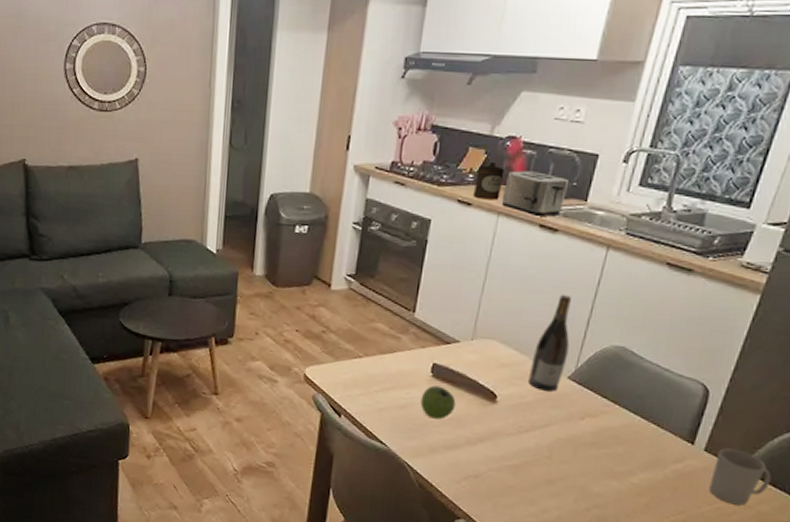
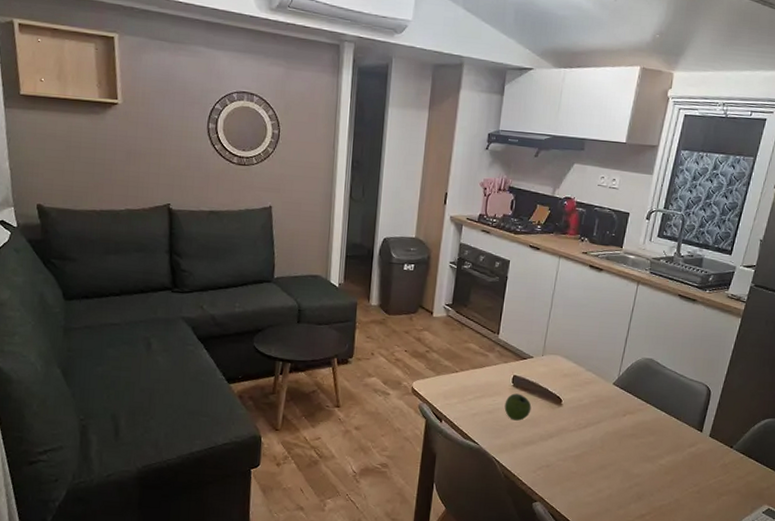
canister: present [474,162,505,200] -> none [541,217,563,246]
toaster: present [502,170,568,217] -> none [562,223,609,259]
wine bottle: present [529,294,571,392] -> none [585,318,614,395]
mug: present [709,447,772,506] -> none [714,433,755,477]

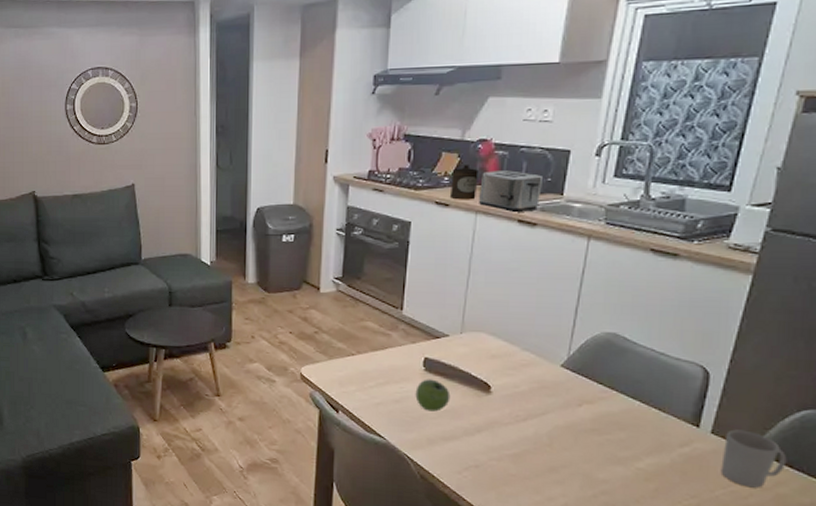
canister: none [541,217,563,246] -> present [451,165,479,200]
toaster: none [562,223,609,259] -> present [479,170,542,212]
mug: none [714,433,755,477] -> present [720,429,787,488]

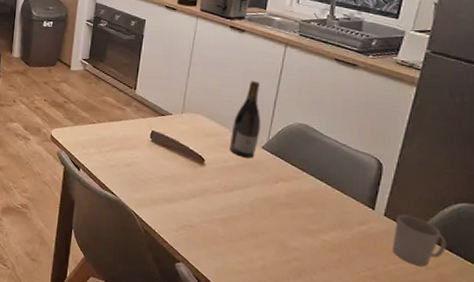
fruit: present [415,379,451,412] -> none [143,148,172,177]
wine bottle: none [522,285,560,380] -> present [230,80,261,158]

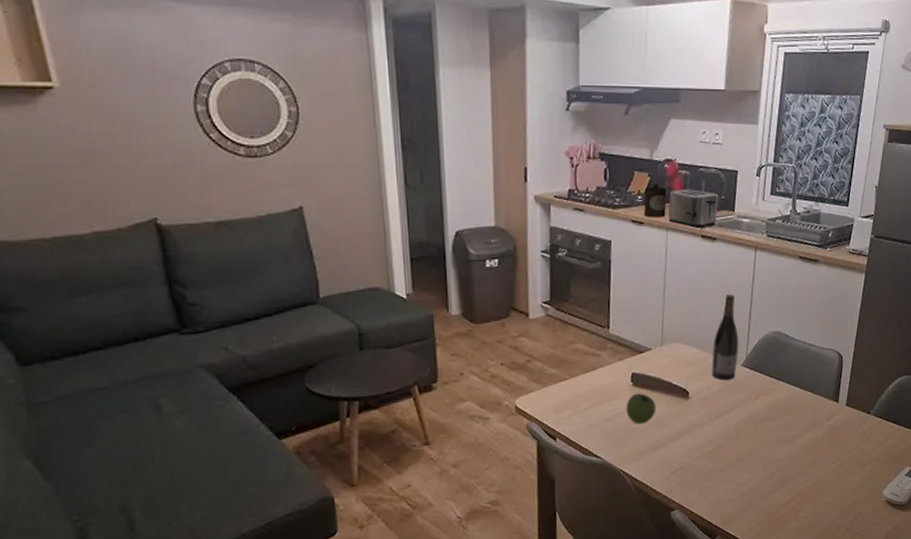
fruit: none [143,148,172,177] -> present [626,393,657,424]
mug: present [392,214,447,267] -> none [853,399,892,445]

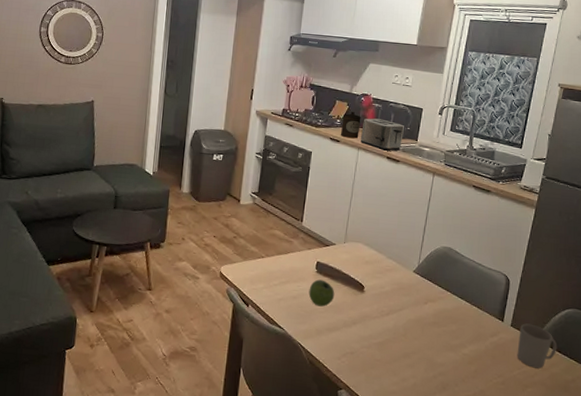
wine bottle: present [712,293,739,380] -> none [386,208,413,283]
mug: none [853,399,892,445] -> present [517,323,558,369]

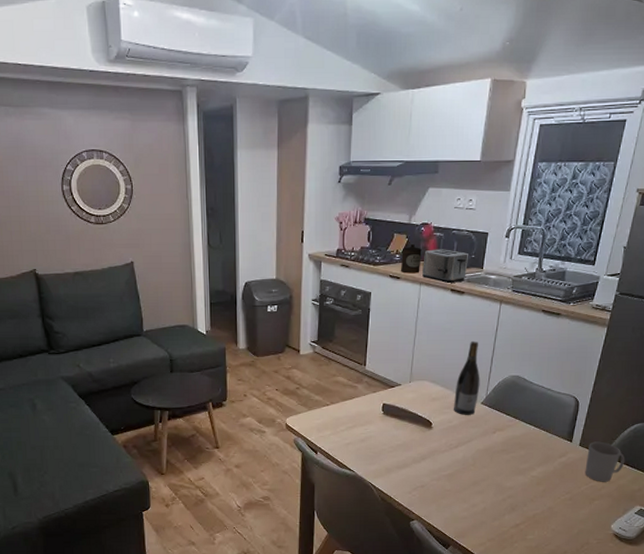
fruit: present [309,279,335,307] -> none [376,421,403,446]
wine bottle: none [386,208,413,283] -> present [454,340,480,415]

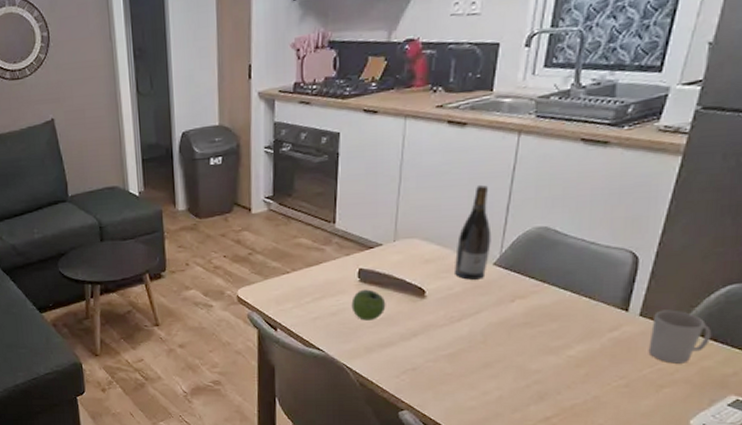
fruit: none [376,421,403,446] -> present [351,289,386,321]
canister: present [401,244,422,274] -> none [379,68,406,106]
toaster: present [422,249,468,283] -> none [408,70,471,113]

